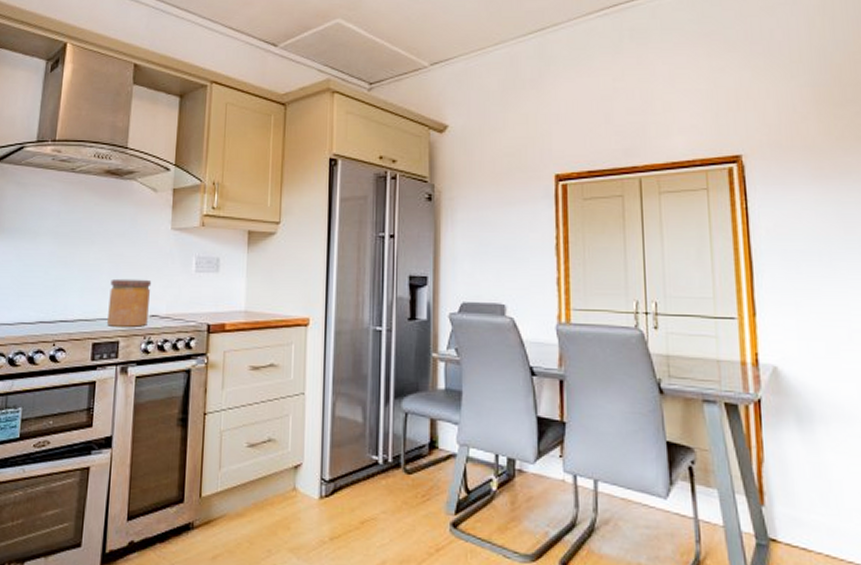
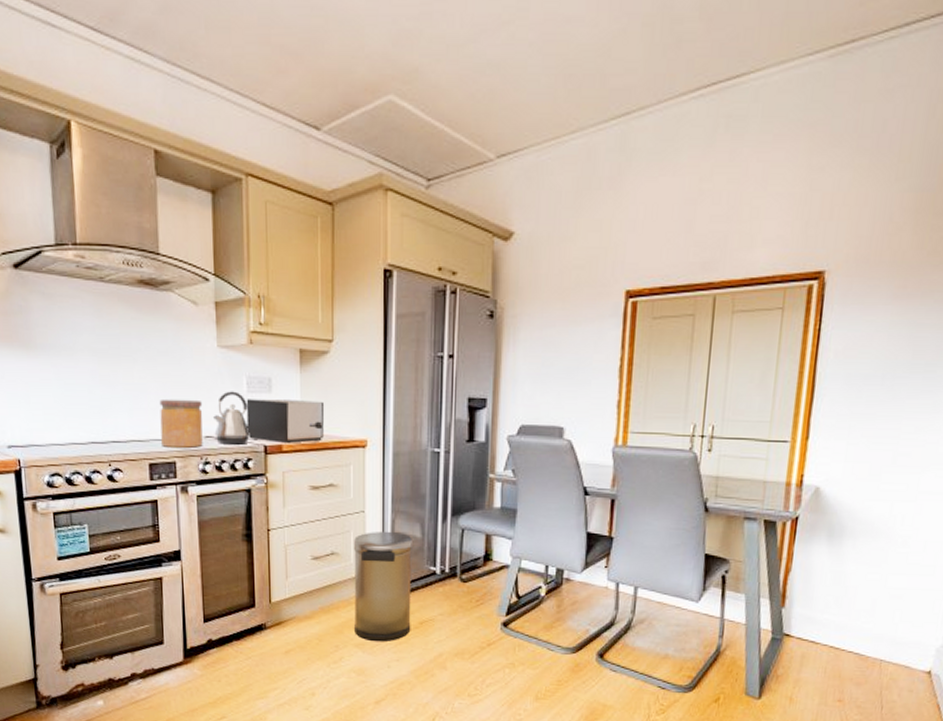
kettle: none [159,271,195,324] -> present [212,391,250,445]
toaster: none [192,277,269,323] -> present [246,398,325,444]
pedal bin: none [289,415,353,546] -> present [353,531,412,642]

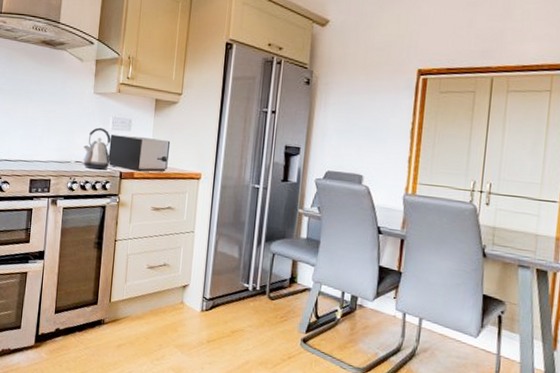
jar: present [159,398,203,448] -> none [42,130,77,170]
pedal bin: present [353,531,412,642] -> none [176,249,231,346]

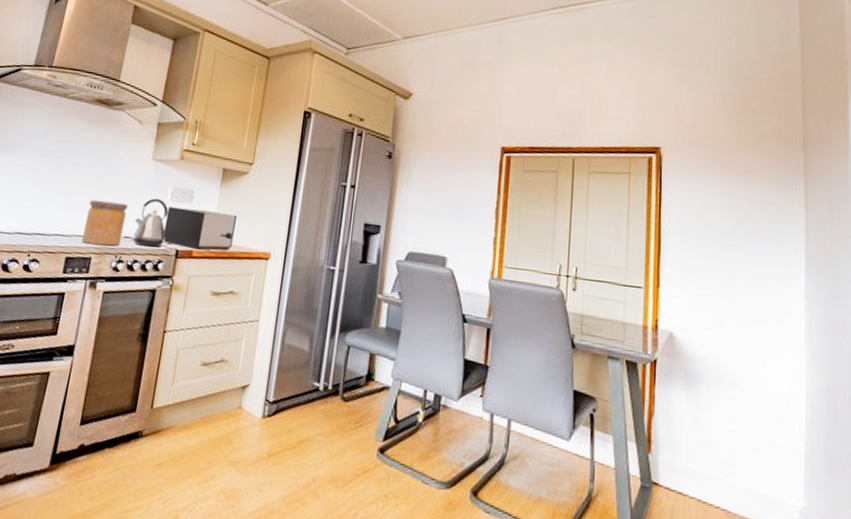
jar: none [42,130,77,170] -> present [82,199,129,247]

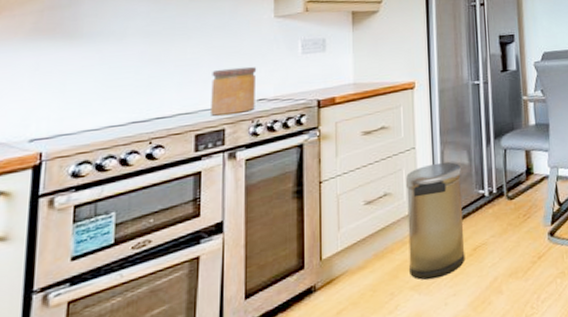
kettle: present [133,198,169,247] -> none [266,54,304,105]
toaster: present [163,206,238,251] -> none [300,53,376,96]
pedal bin: none [231,341,300,461] -> present [405,162,465,280]

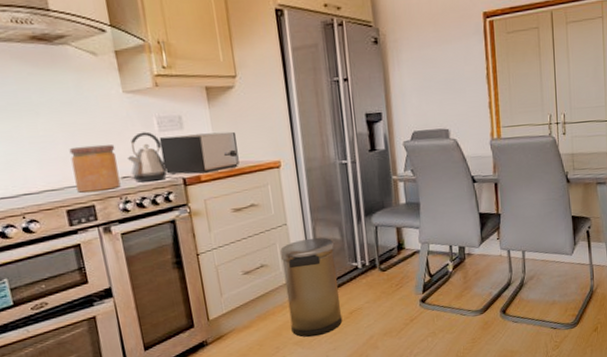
kettle: none [266,54,304,105] -> present [126,132,167,182]
toaster: none [300,53,376,96] -> present [159,131,239,175]

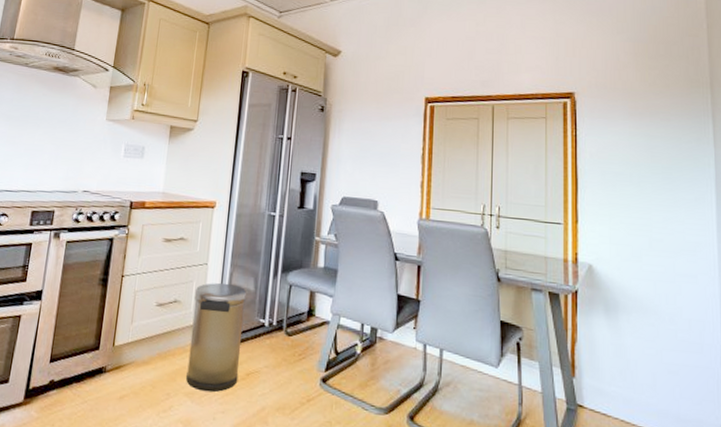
jar: present [69,144,121,193] -> none [46,158,86,200]
kettle: present [126,132,167,182] -> none [91,155,123,200]
toaster: present [159,131,239,175] -> none [118,162,185,202]

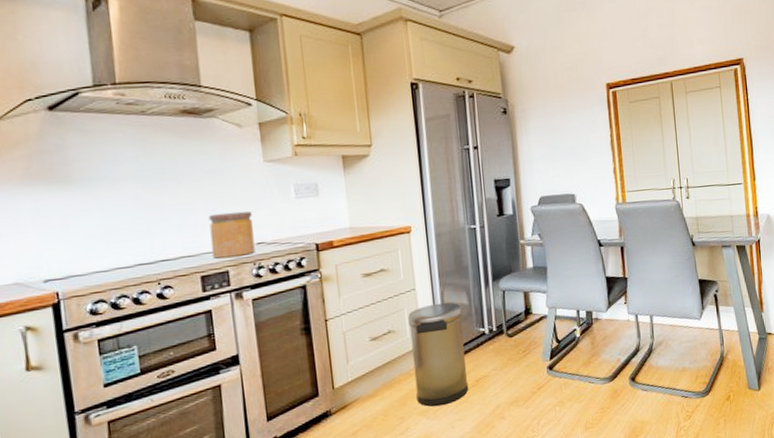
jar: none [46,158,86,200] -> present [208,211,255,259]

